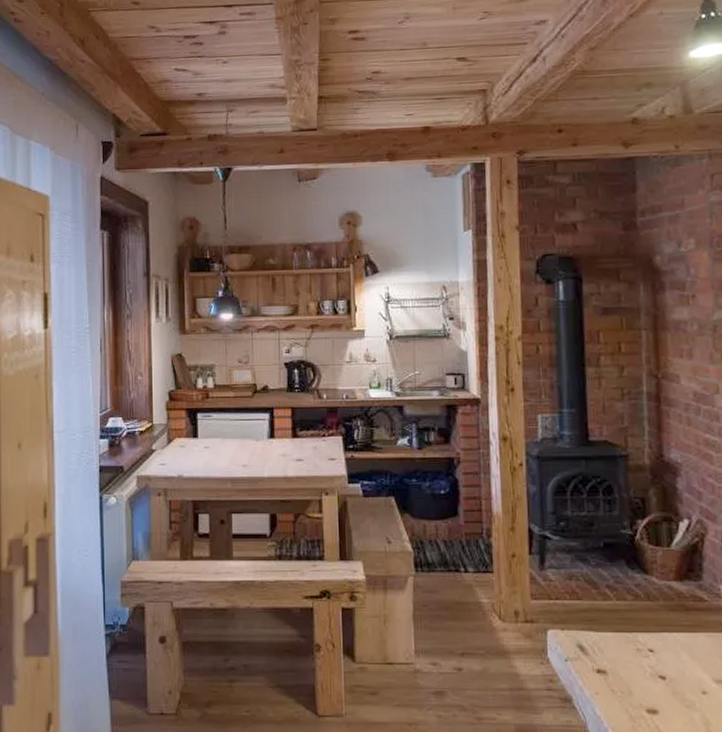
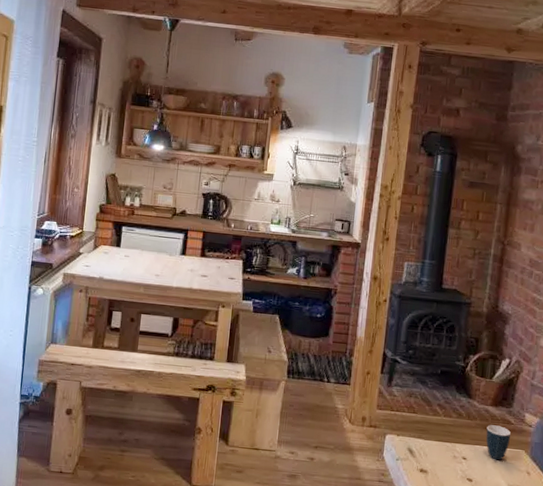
mug: none [673,605,706,649] -> present [485,425,511,461]

